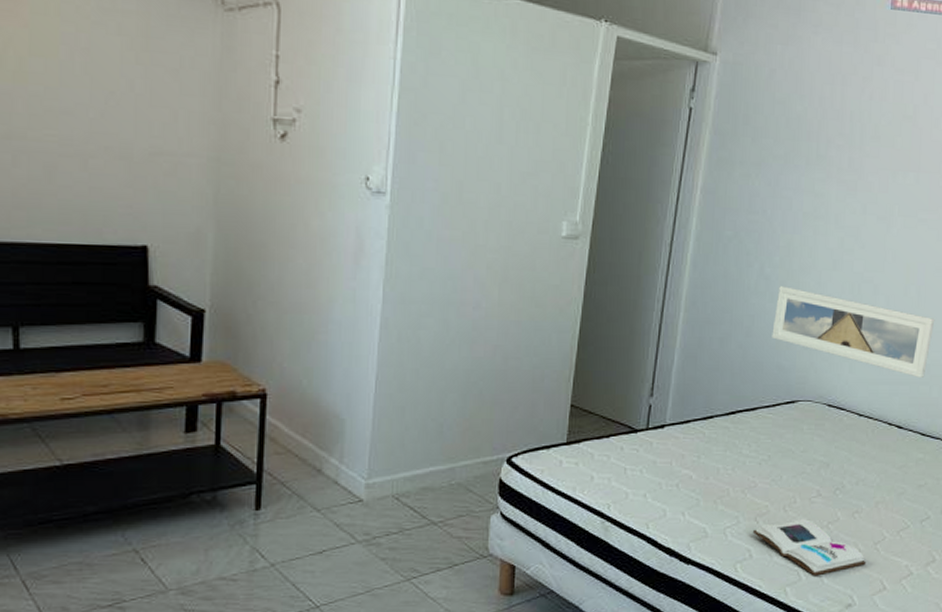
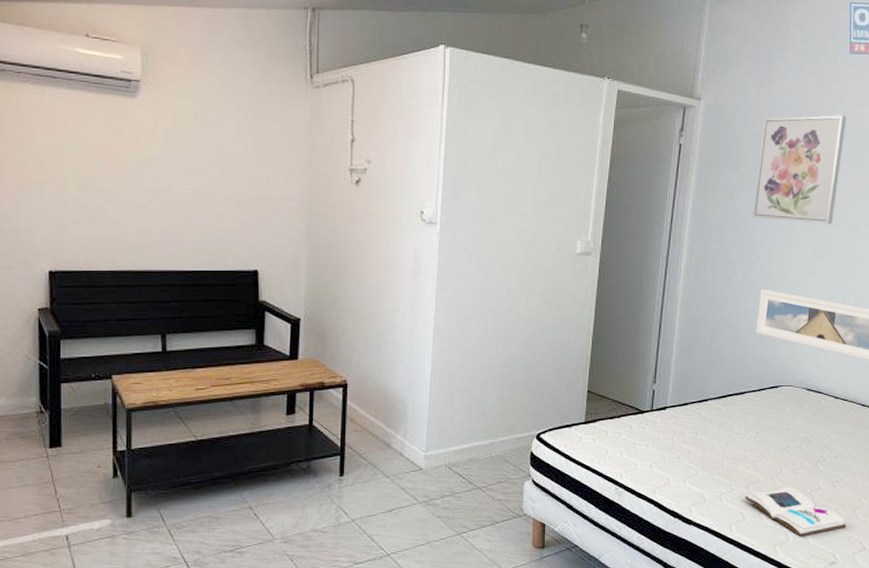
wall art: none [774,80,884,212] -> present [753,115,846,225]

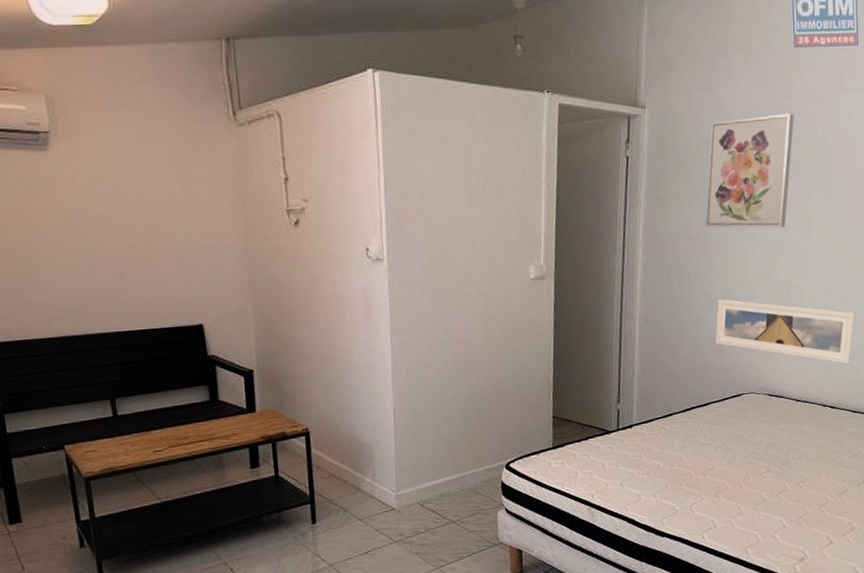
book: present [744,486,847,537] -> none [714,490,814,538]

